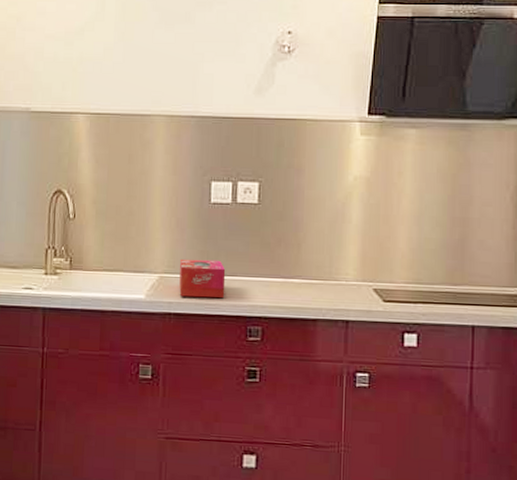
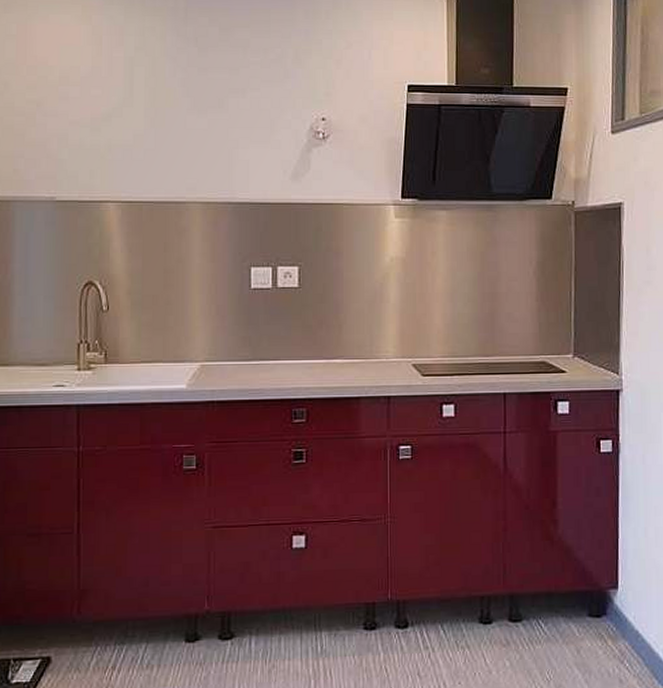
tissue box: present [179,258,226,299] -> none [222,345,269,384]

